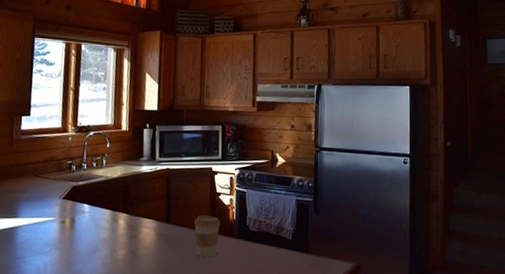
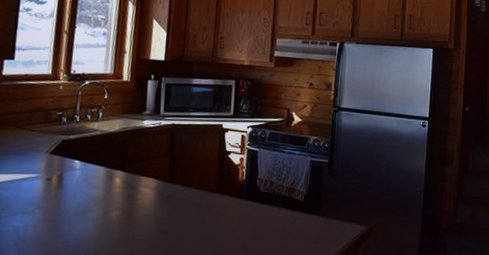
coffee cup: present [193,214,221,257] -> none [199,174,229,219]

